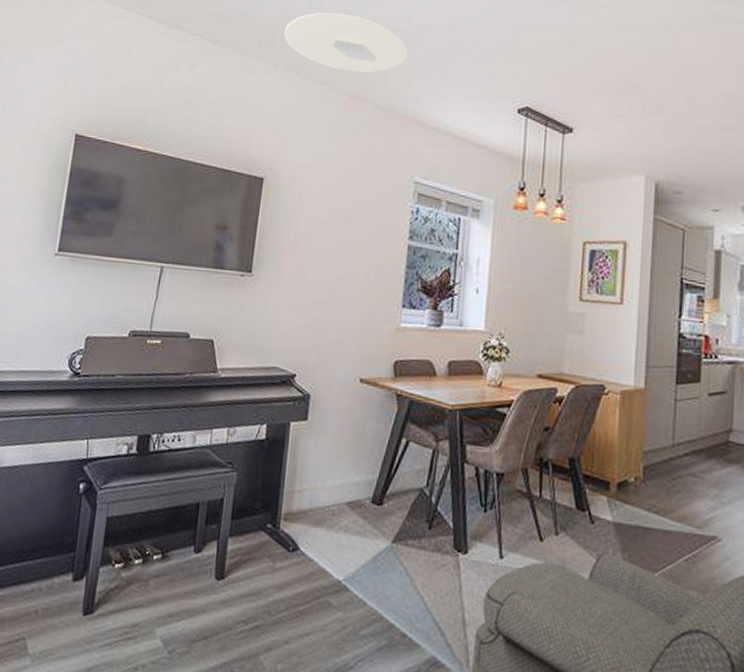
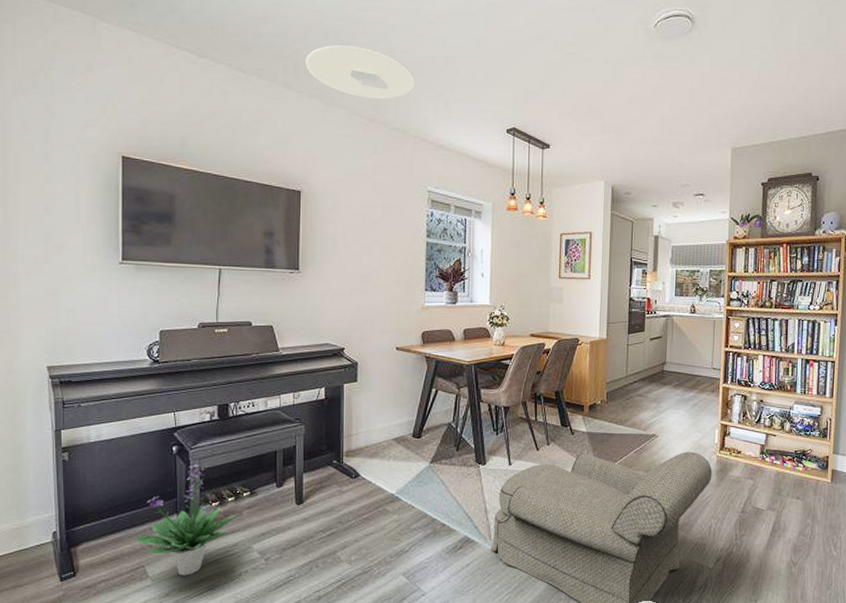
potted plant: none [20,509,146,660] -> present [134,464,240,576]

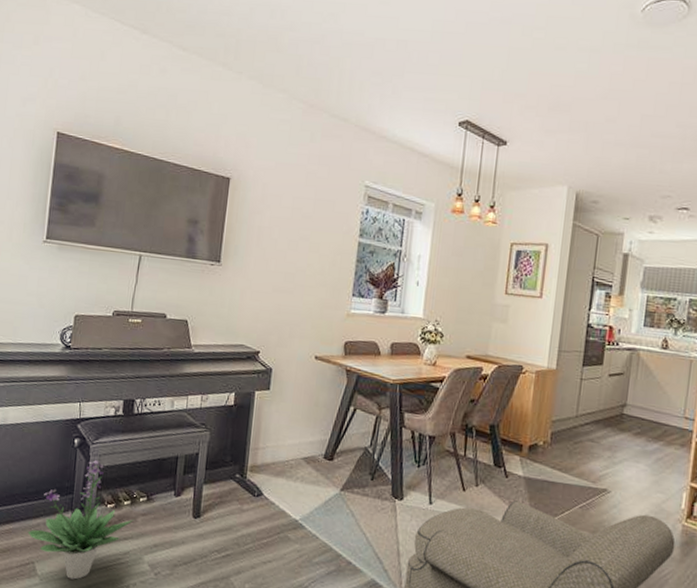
ceiling light: present [306,45,415,100] -> none [248,24,362,84]

